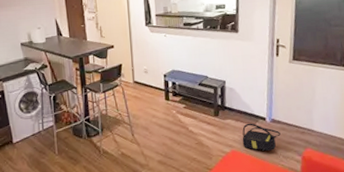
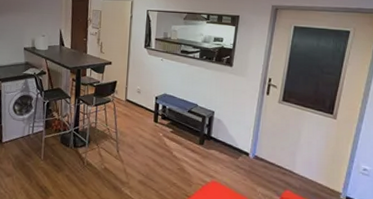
backpack: present [242,123,281,151] -> none [223,156,262,187]

